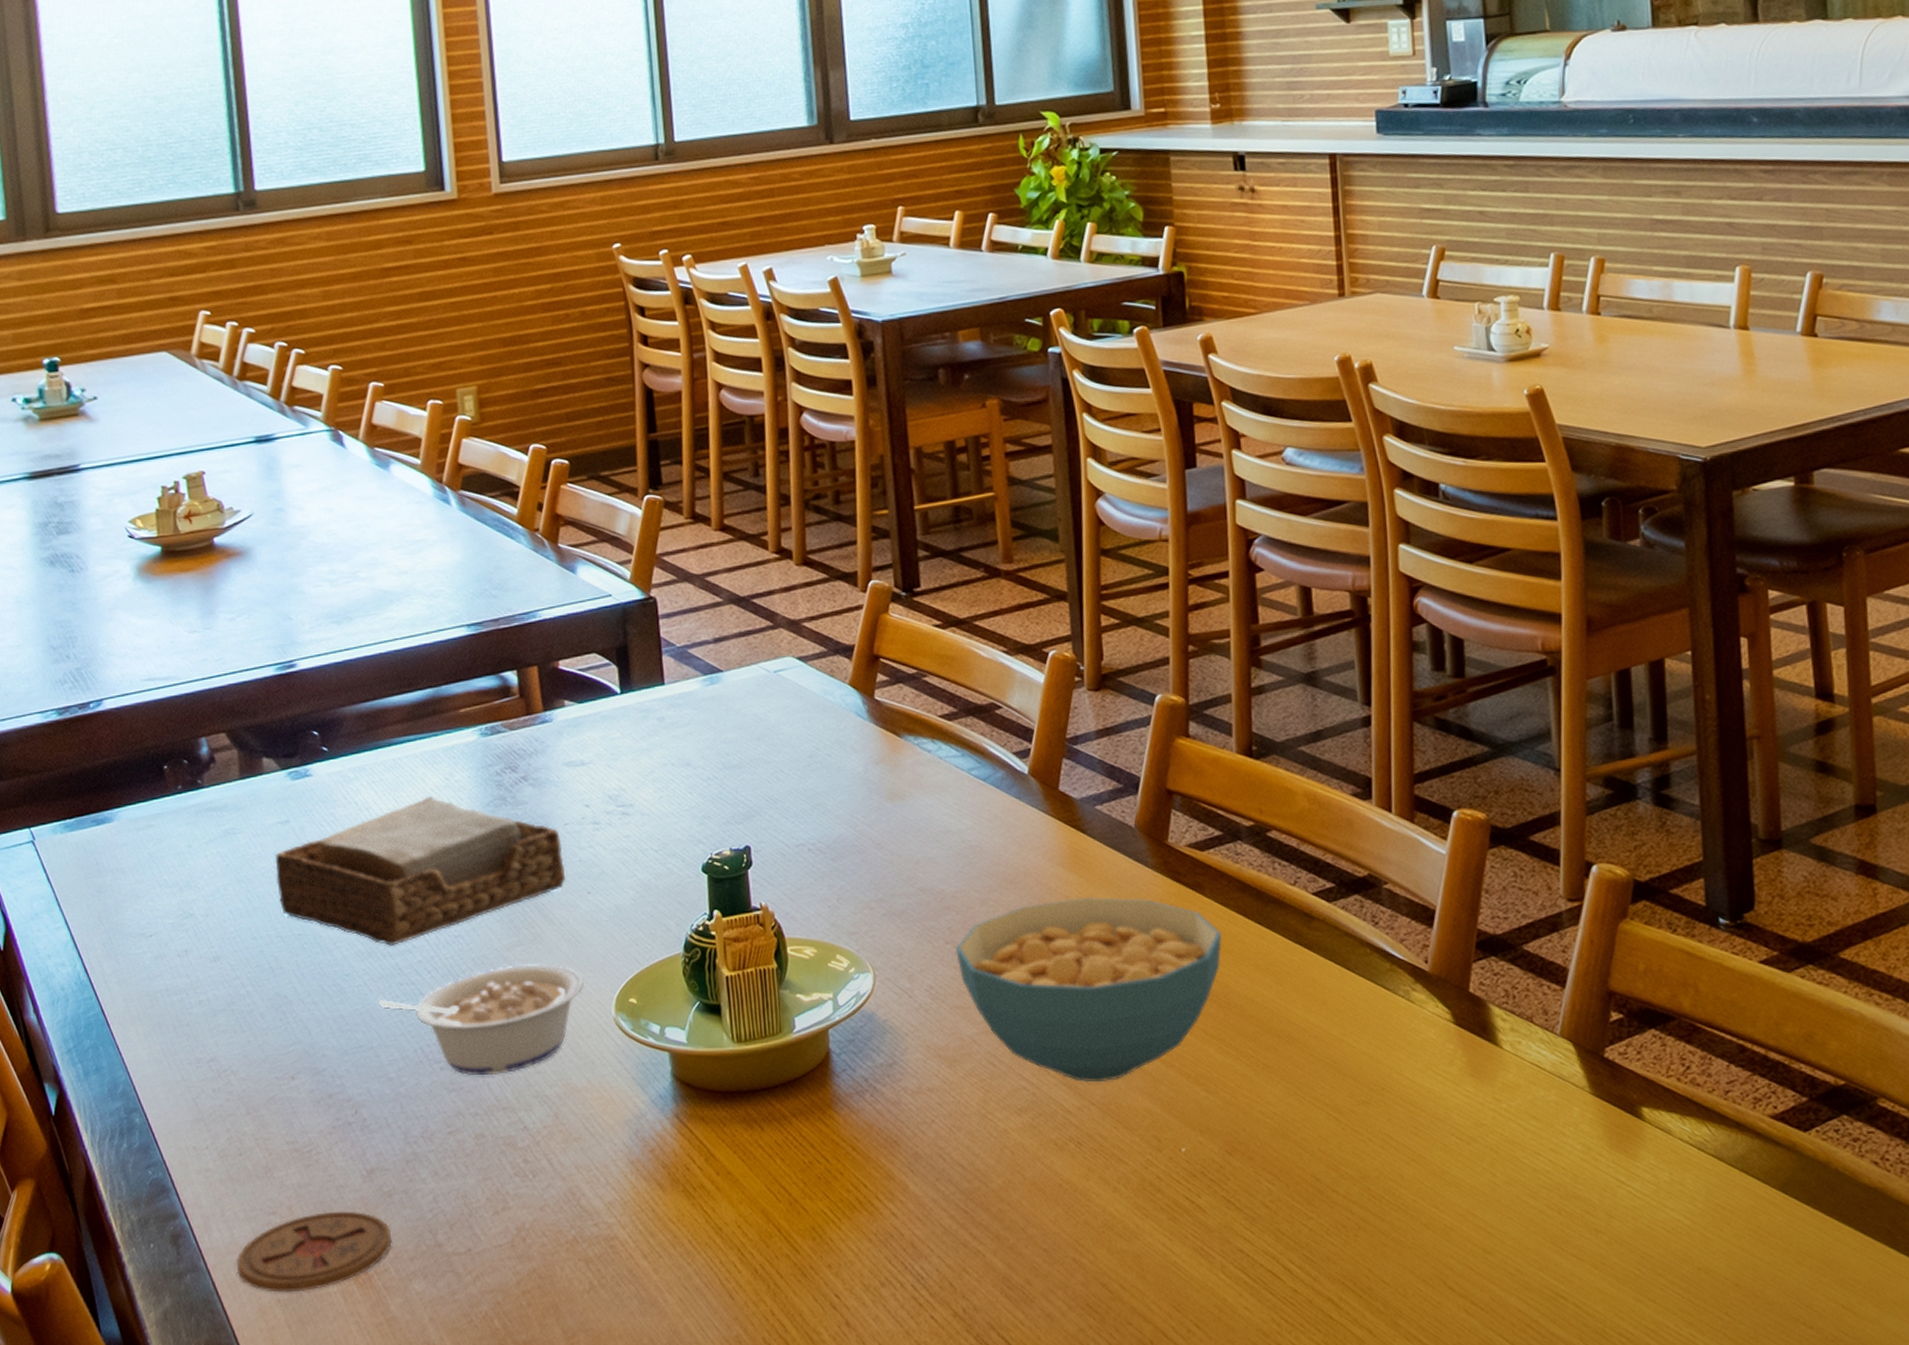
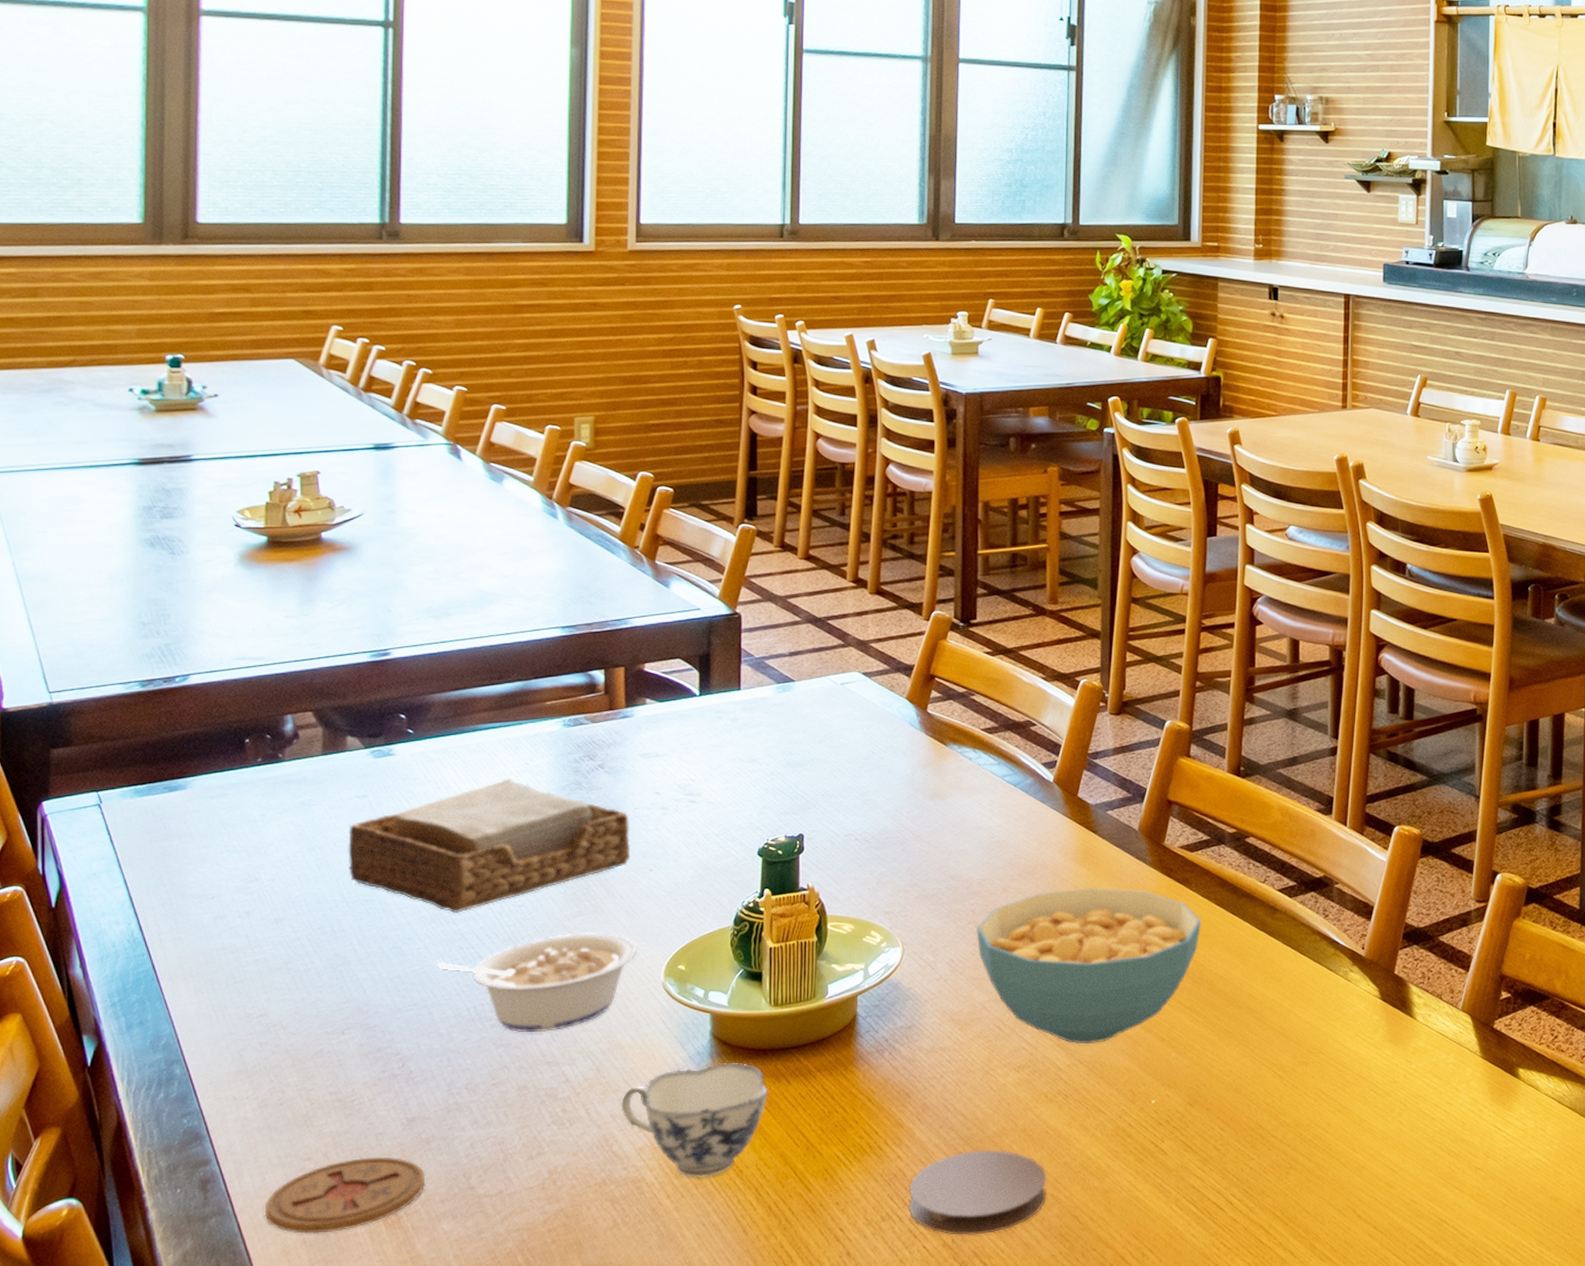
teacup: none [584,1106,741,1237] -> present [621,1062,768,1179]
coaster: none [908,1206,1067,1304] -> present [908,1150,1047,1235]

